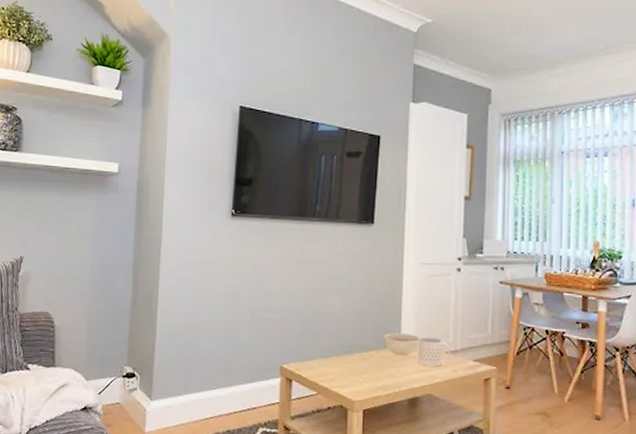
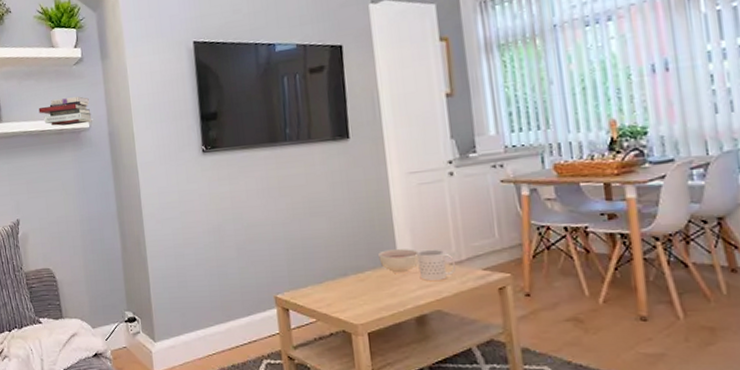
books: none [65,138,122,168] -> present [38,96,92,126]

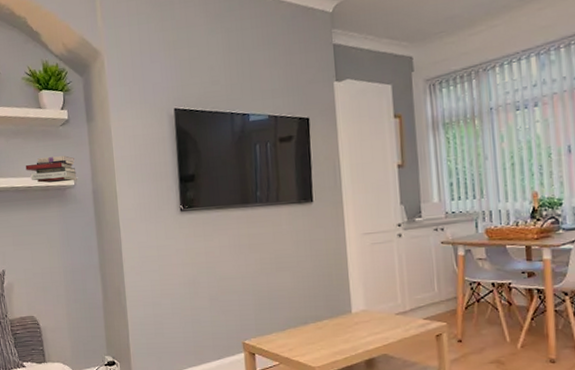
bowl: present [378,249,420,274] -> none [335,300,370,323]
mug: present [417,249,456,282] -> none [368,301,400,330]

